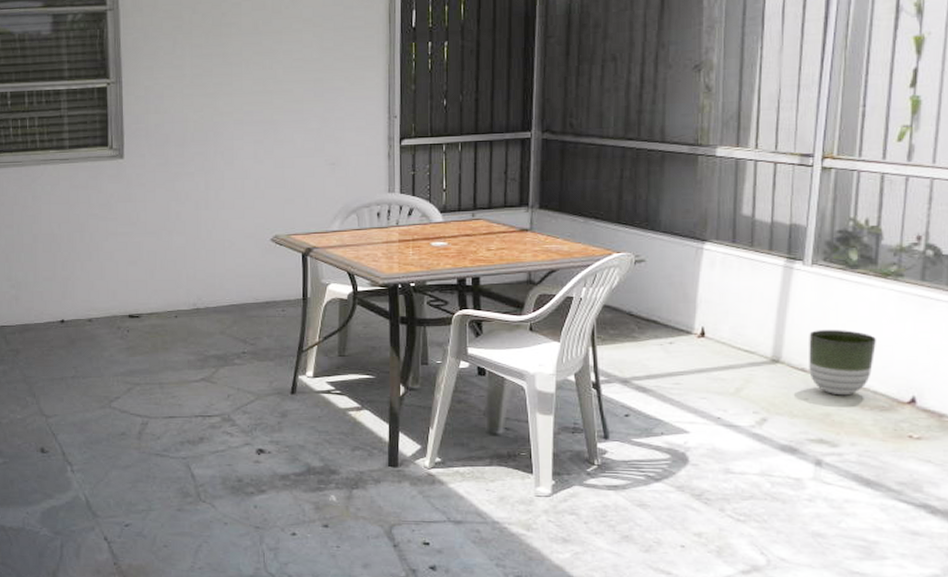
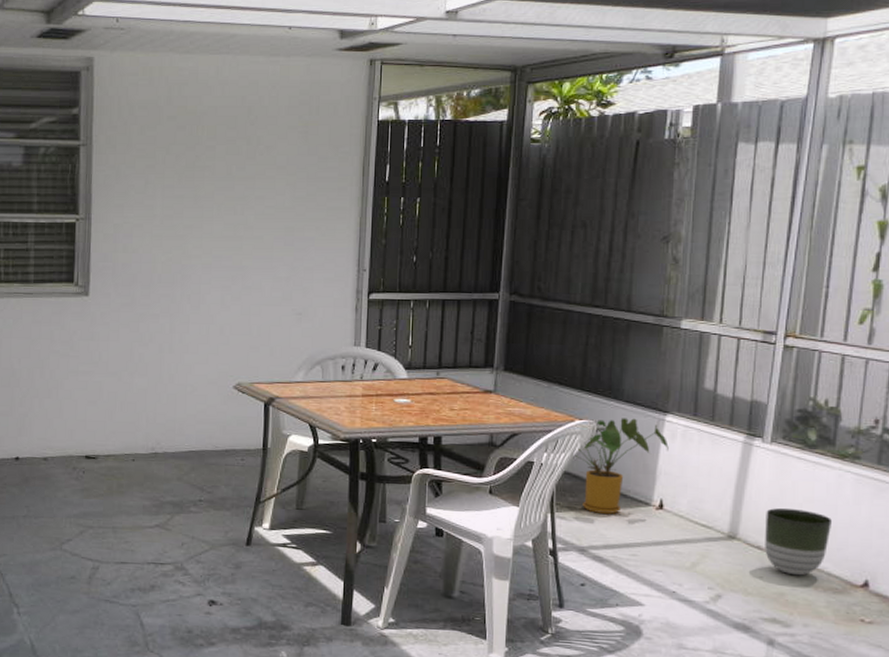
house plant: none [615,248,708,344] -> present [576,418,669,514]

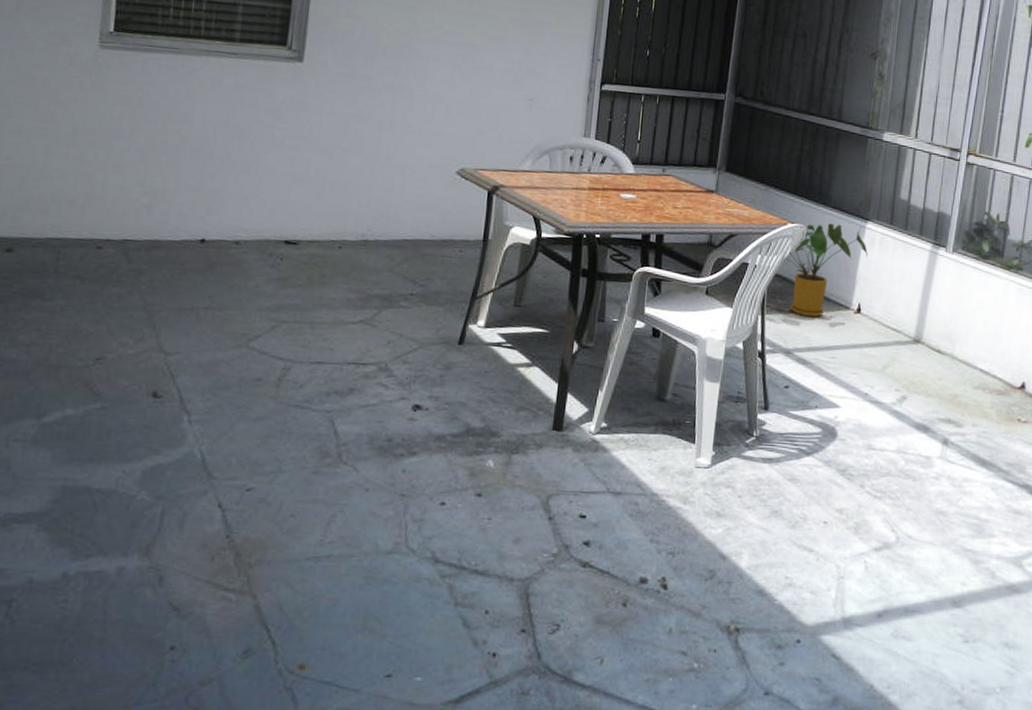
planter: present [765,508,832,576] -> none [944,314,998,378]

